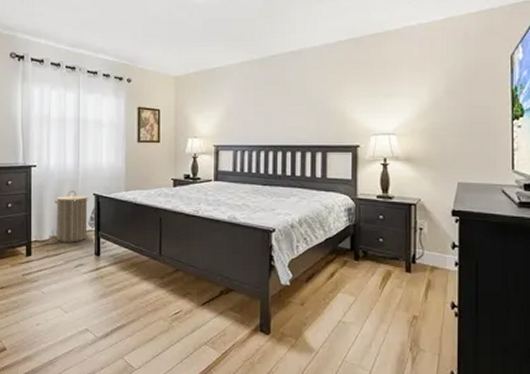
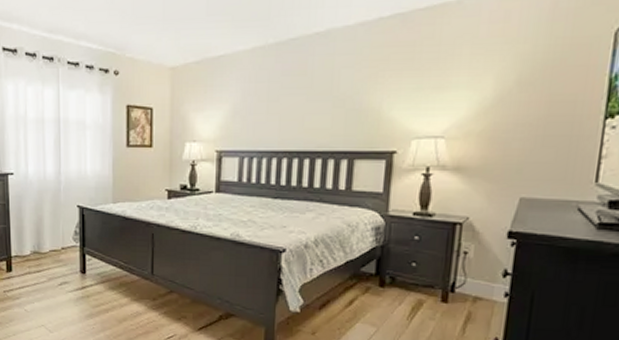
laundry hamper: present [55,190,89,242] -> none [35,201,73,259]

